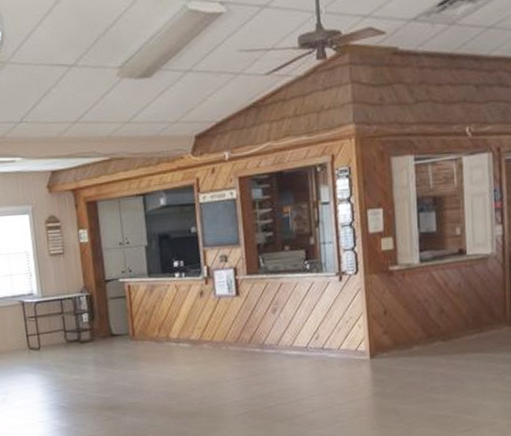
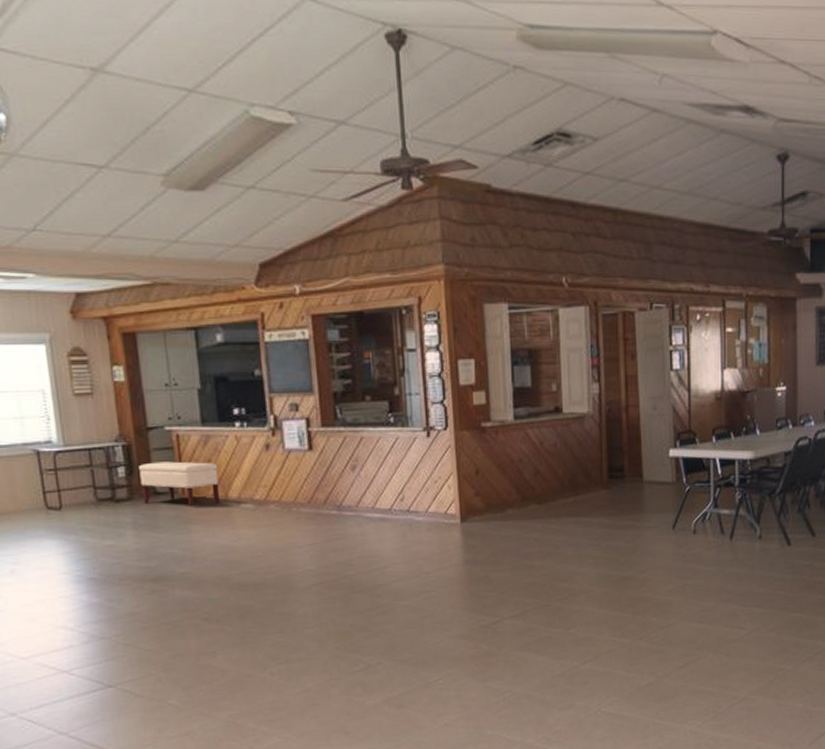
bench: none [99,308,163,347] -> present [139,461,221,507]

